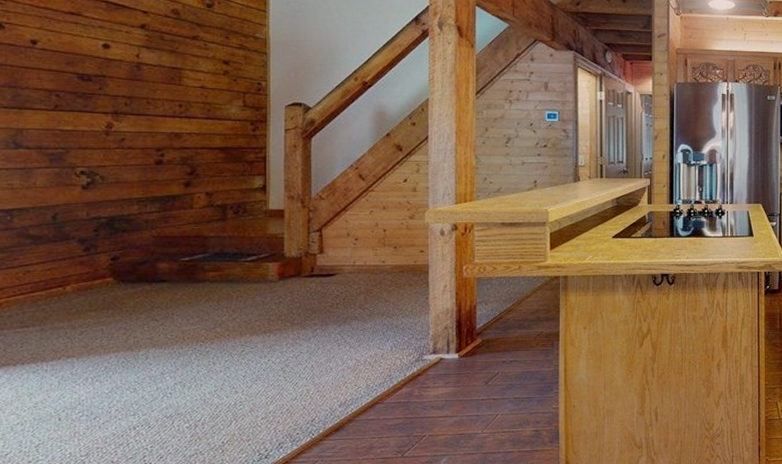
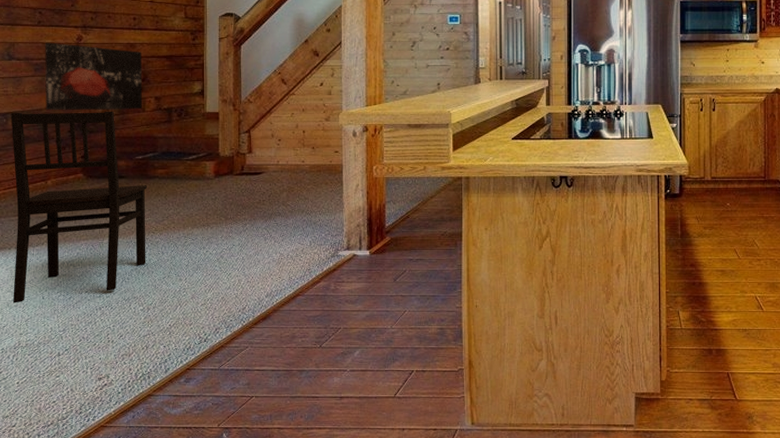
dining chair: none [17,207,196,427] -> present [10,111,148,303]
wall art: none [64,129,190,207] -> present [45,42,143,111]

